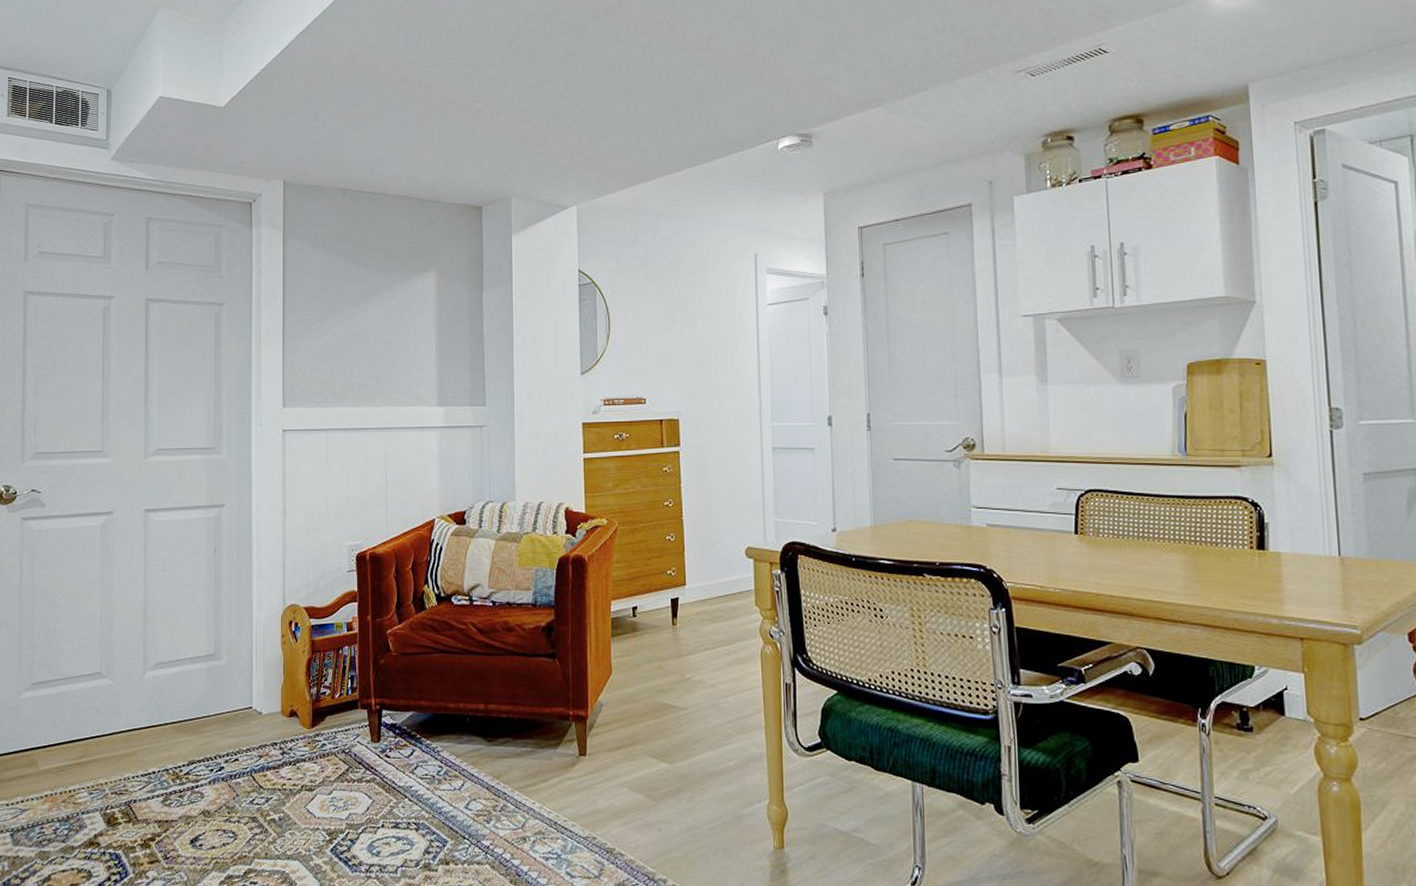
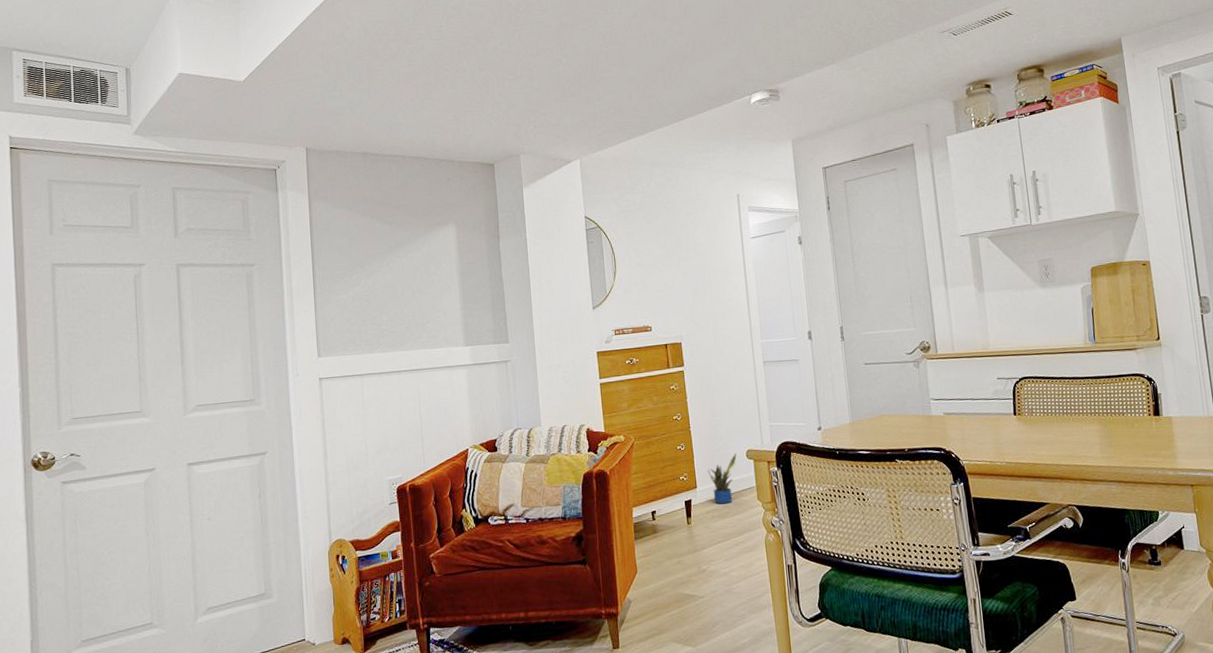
potted plant: none [699,549,734,606] -> present [708,453,737,505]

